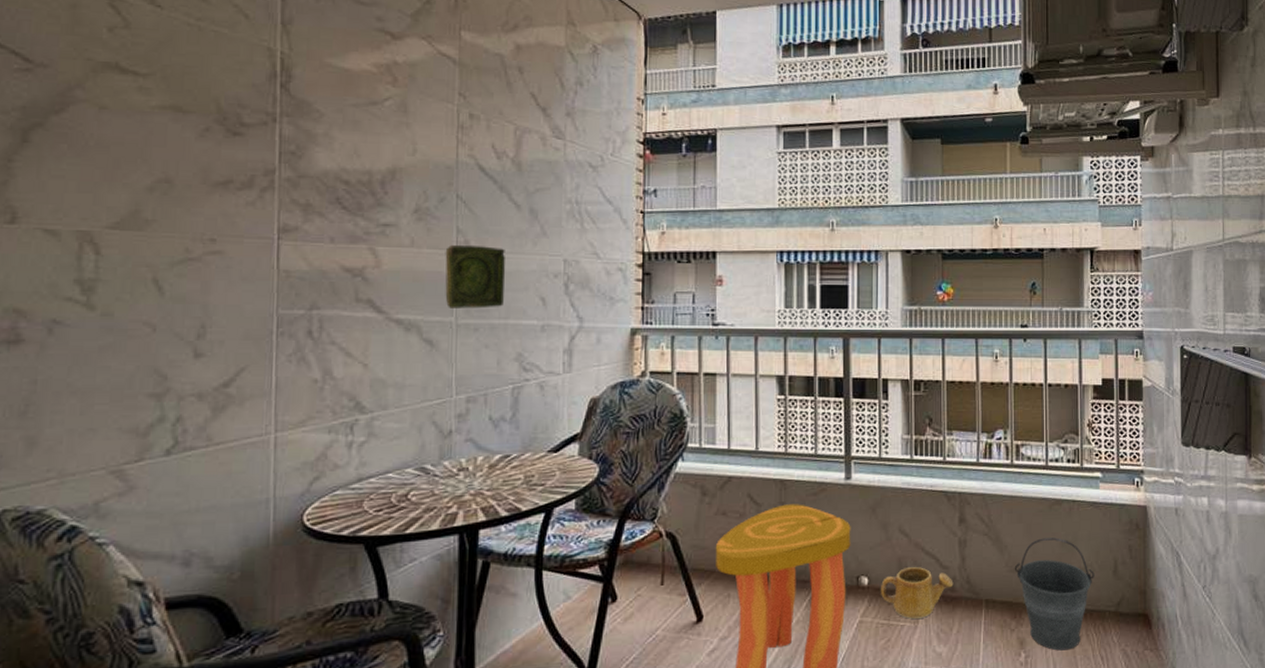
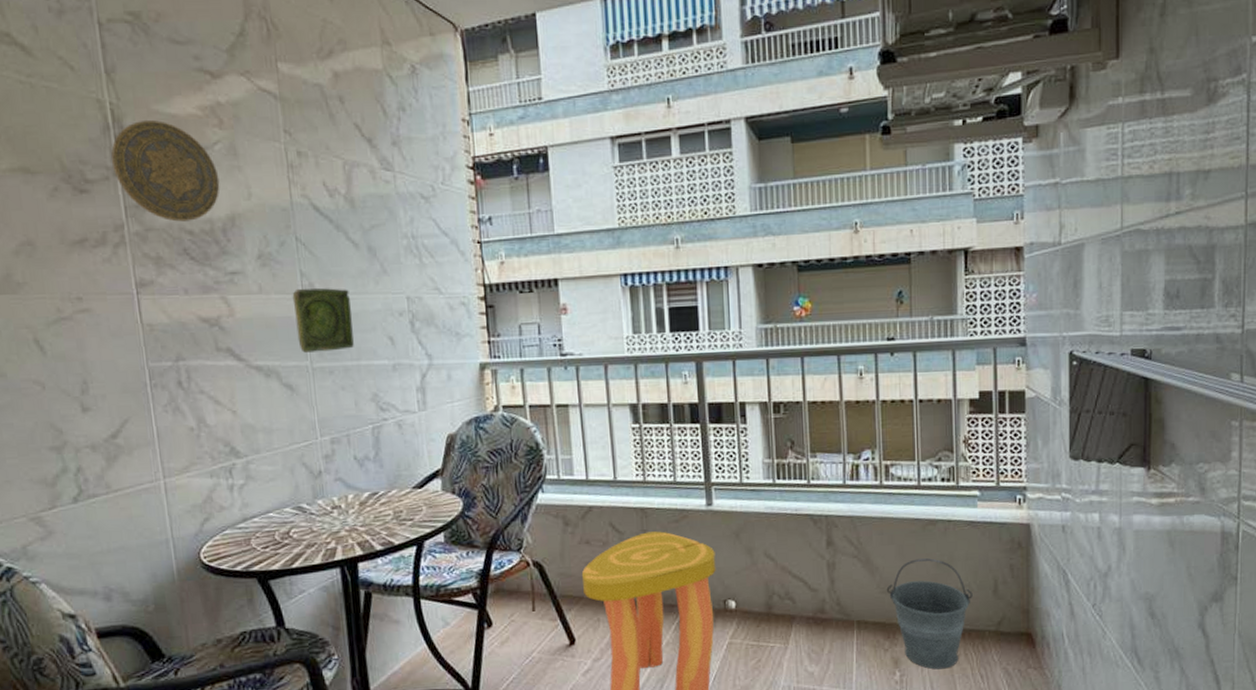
decorative plate: none [272,71,385,172] -> present [111,119,220,222]
watering can: present [881,567,954,620] -> none [749,590,823,641]

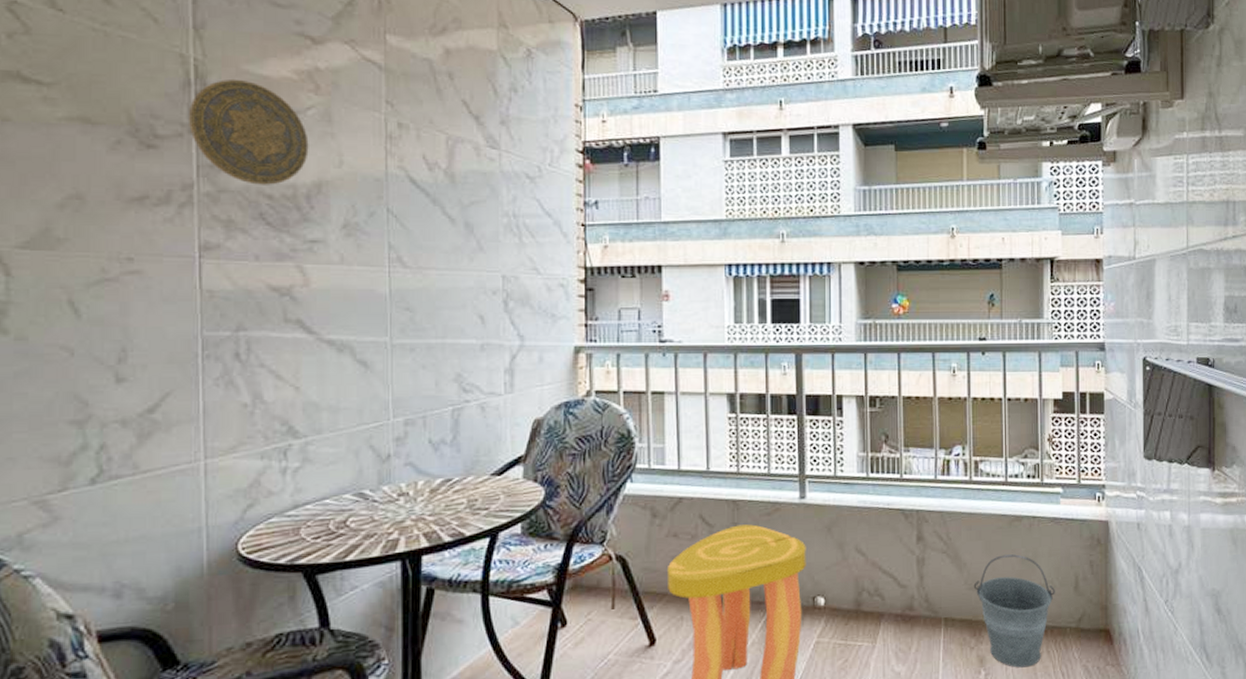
ceramic tile: present [292,288,354,353] -> none [377,261,442,328]

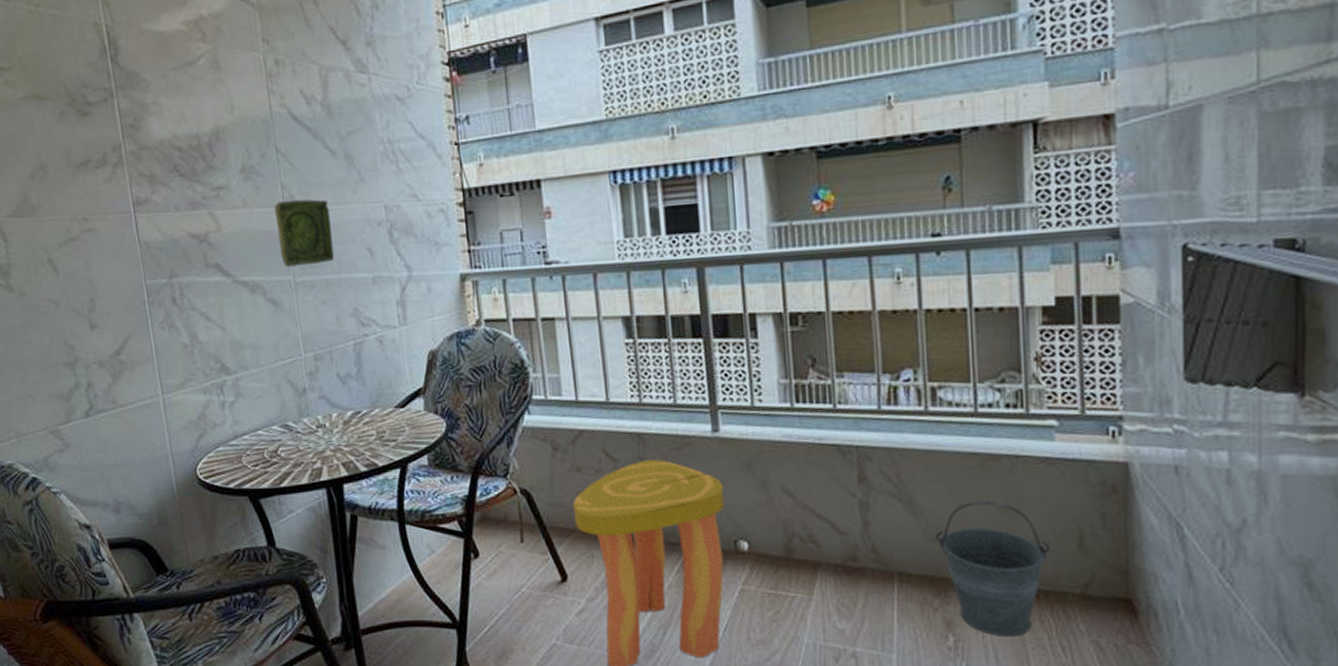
decorative plate: present [187,78,309,185] -> none [108,39,205,139]
ceramic tile: none [377,261,442,328] -> present [274,199,334,267]

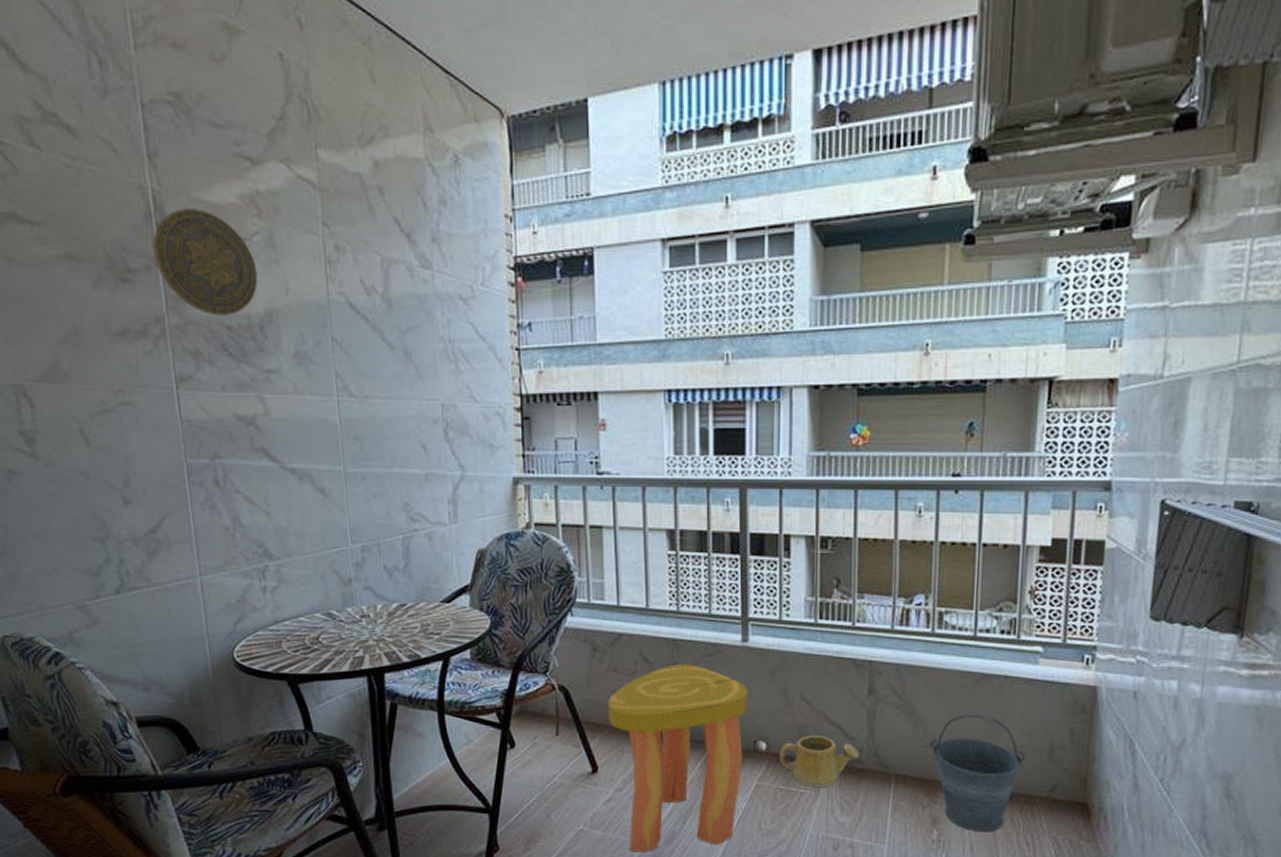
decorative plate: none [108,39,205,139] -> present [152,207,258,316]
ceramic tile: present [274,199,334,267] -> none [327,390,387,457]
watering can: none [764,532,855,591] -> present [780,736,860,788]

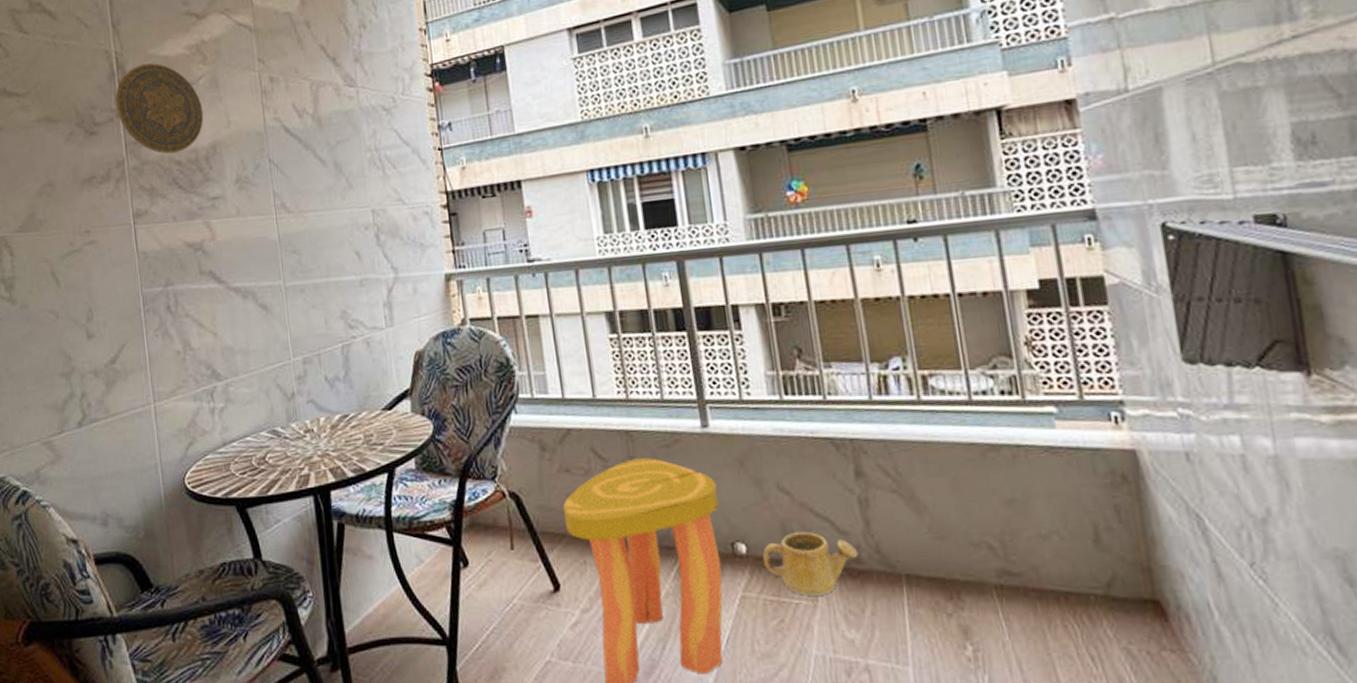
bucket: present [930,715,1025,832] -> none [941,494,1065,645]

